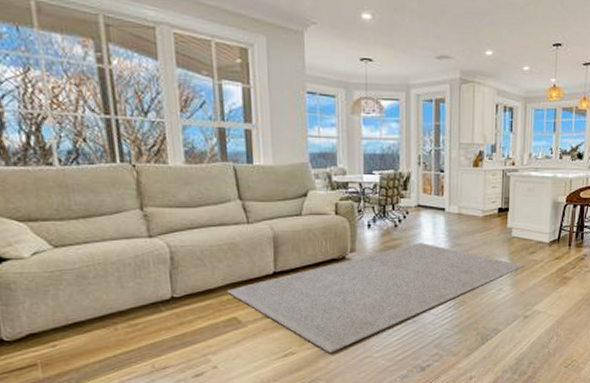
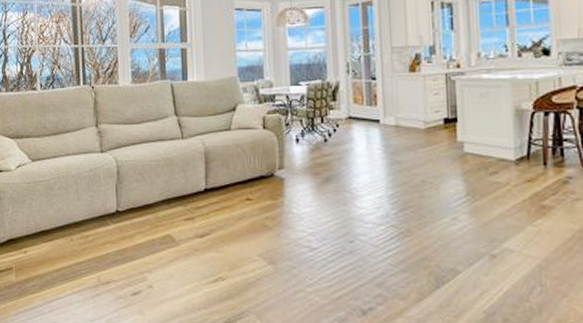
rug: present [227,242,524,353] -> none [163,159,484,282]

